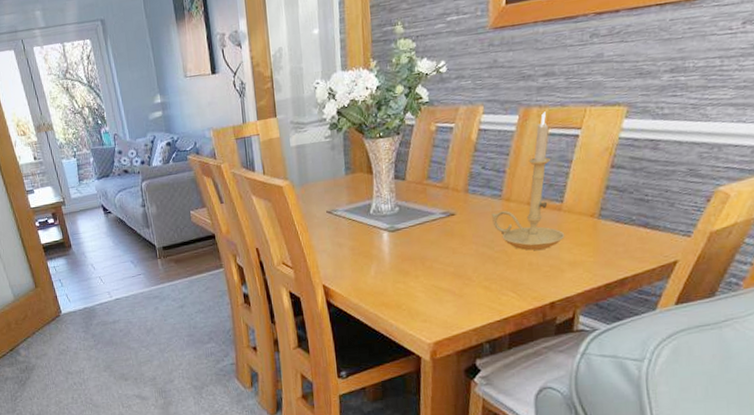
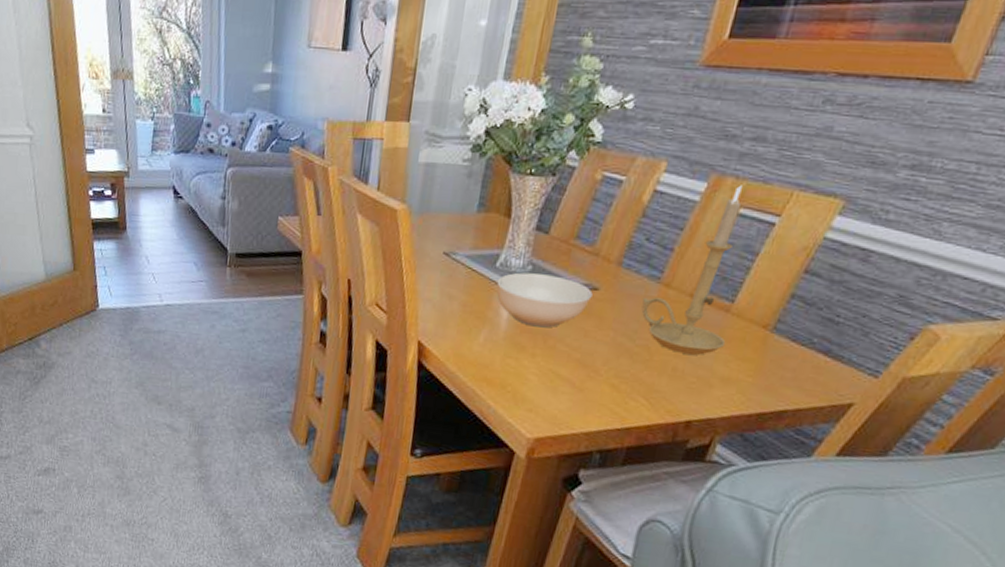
bowl: none [374,210,451,254] -> present [496,272,593,328]

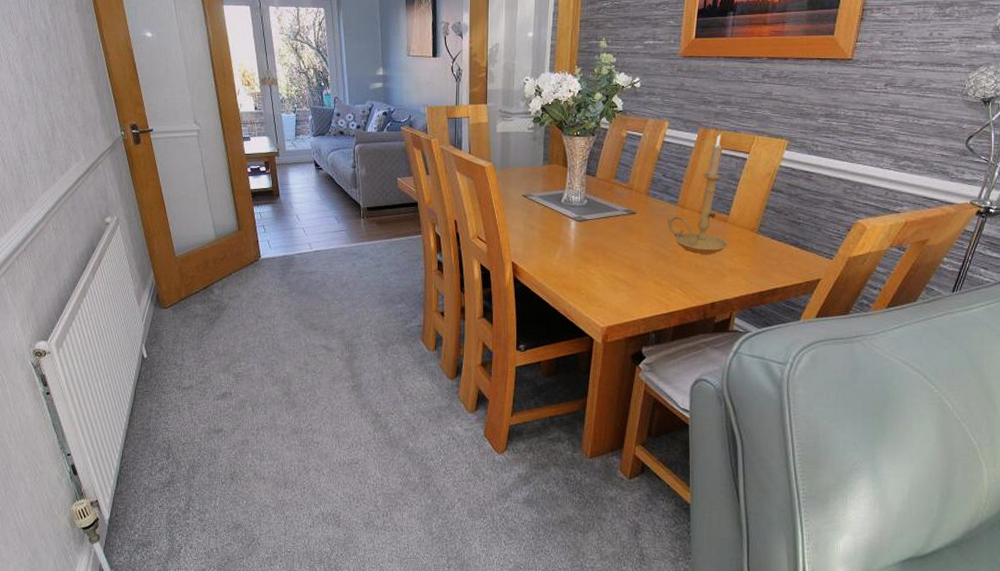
bowl: present [496,272,593,328] -> none [564,205,632,244]

